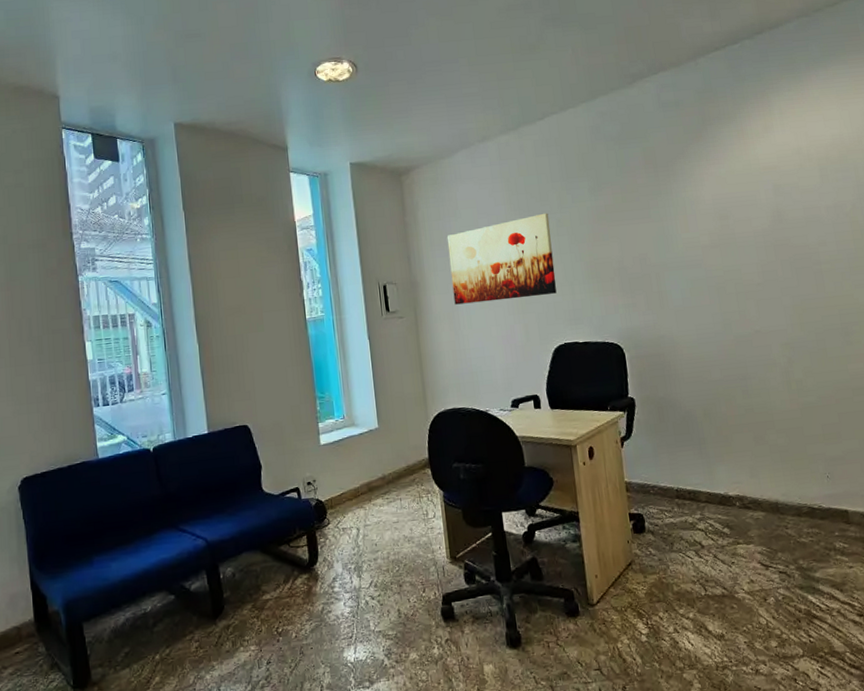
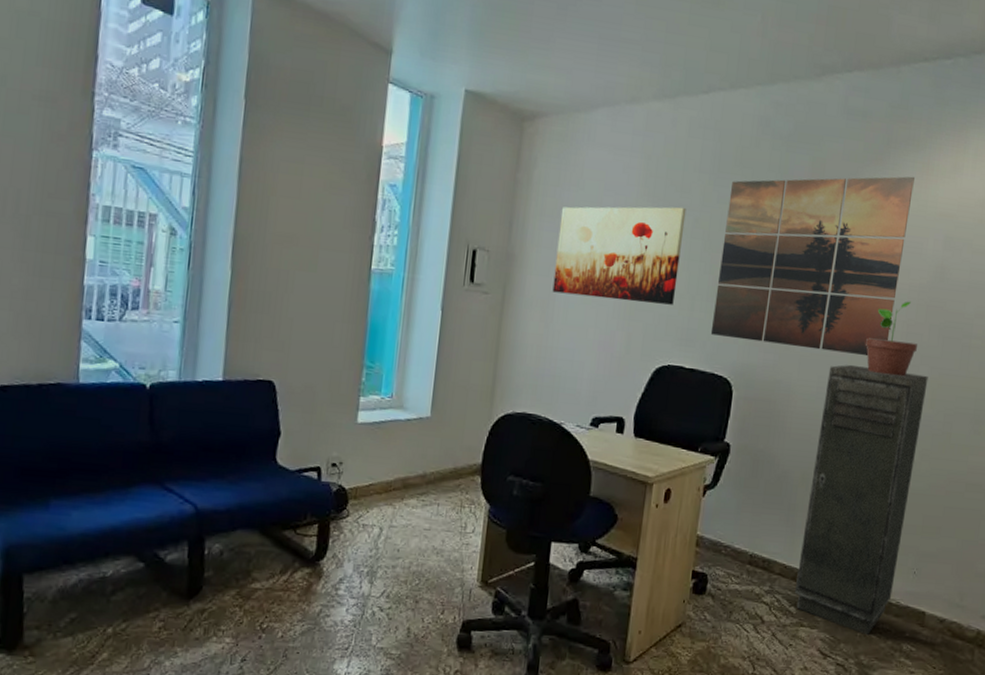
wall art: none [581,143,749,310] -> present [710,176,915,357]
storage cabinet: none [703,304,813,541] -> present [794,364,928,636]
potted plant: none [728,245,775,312] -> present [866,301,917,377]

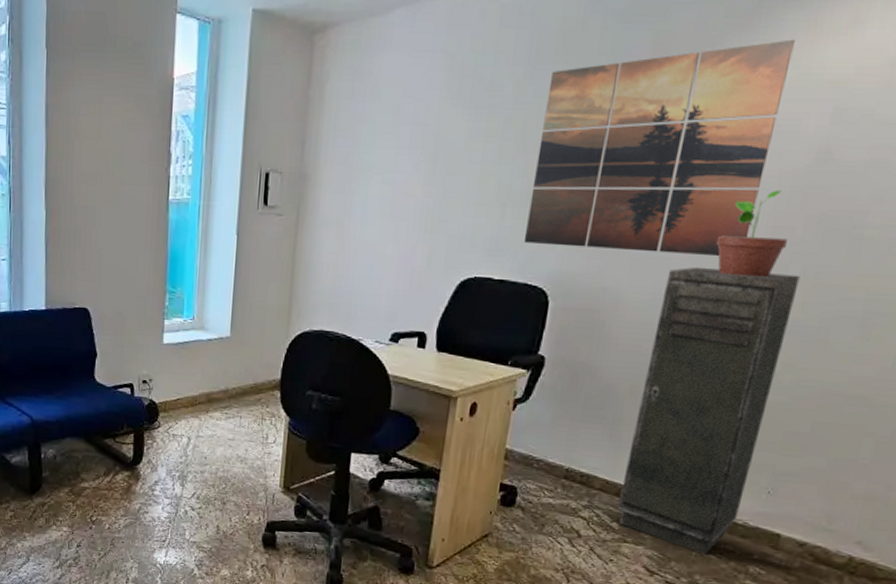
wall art: present [552,206,686,305] -> none [348,107,497,214]

